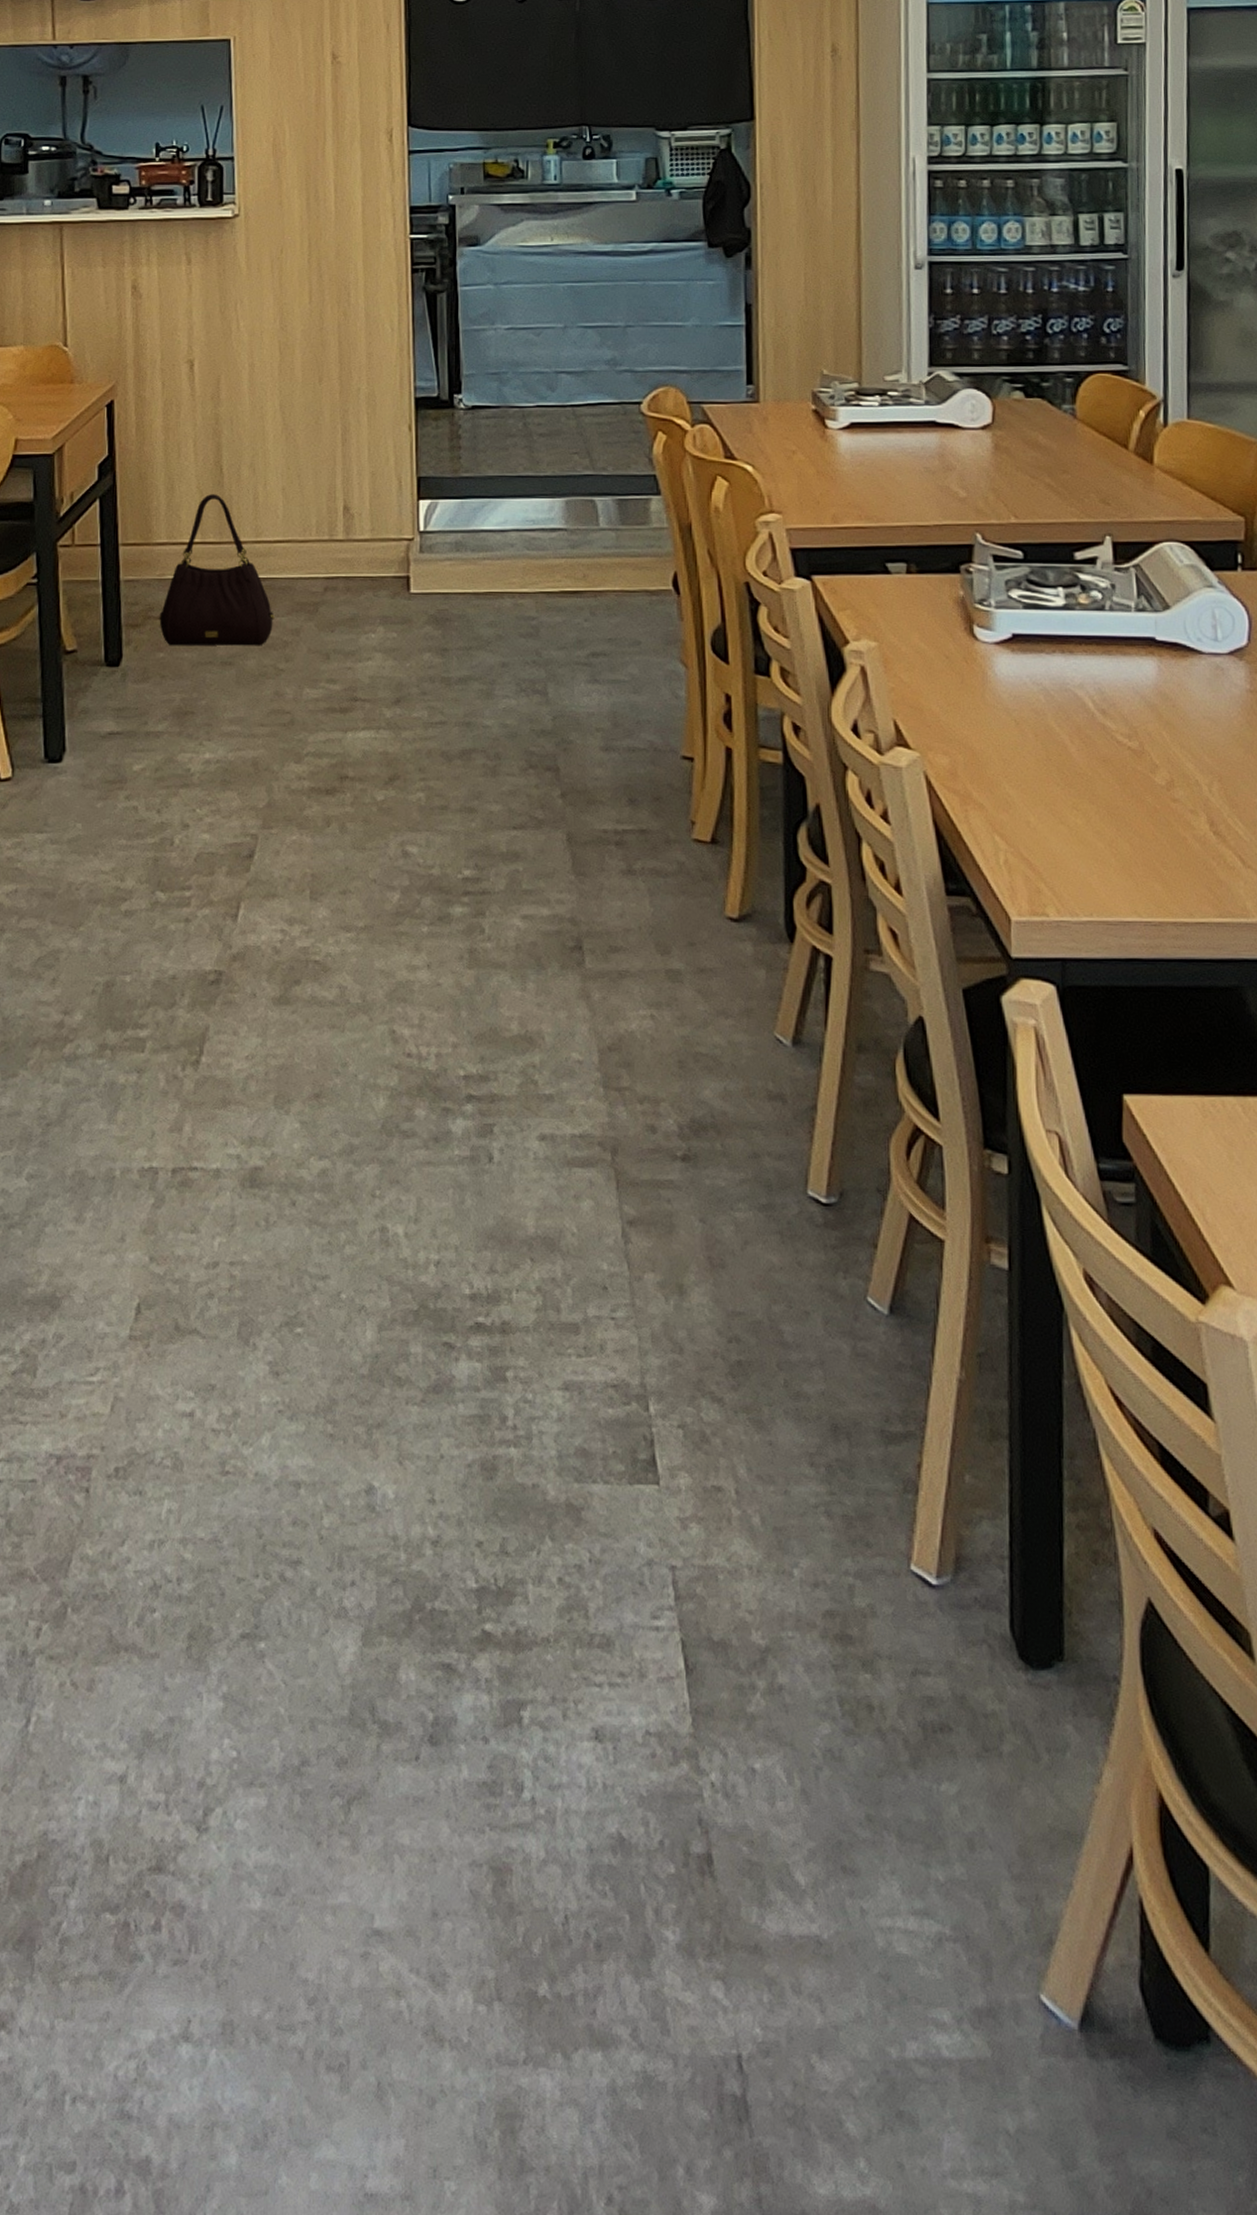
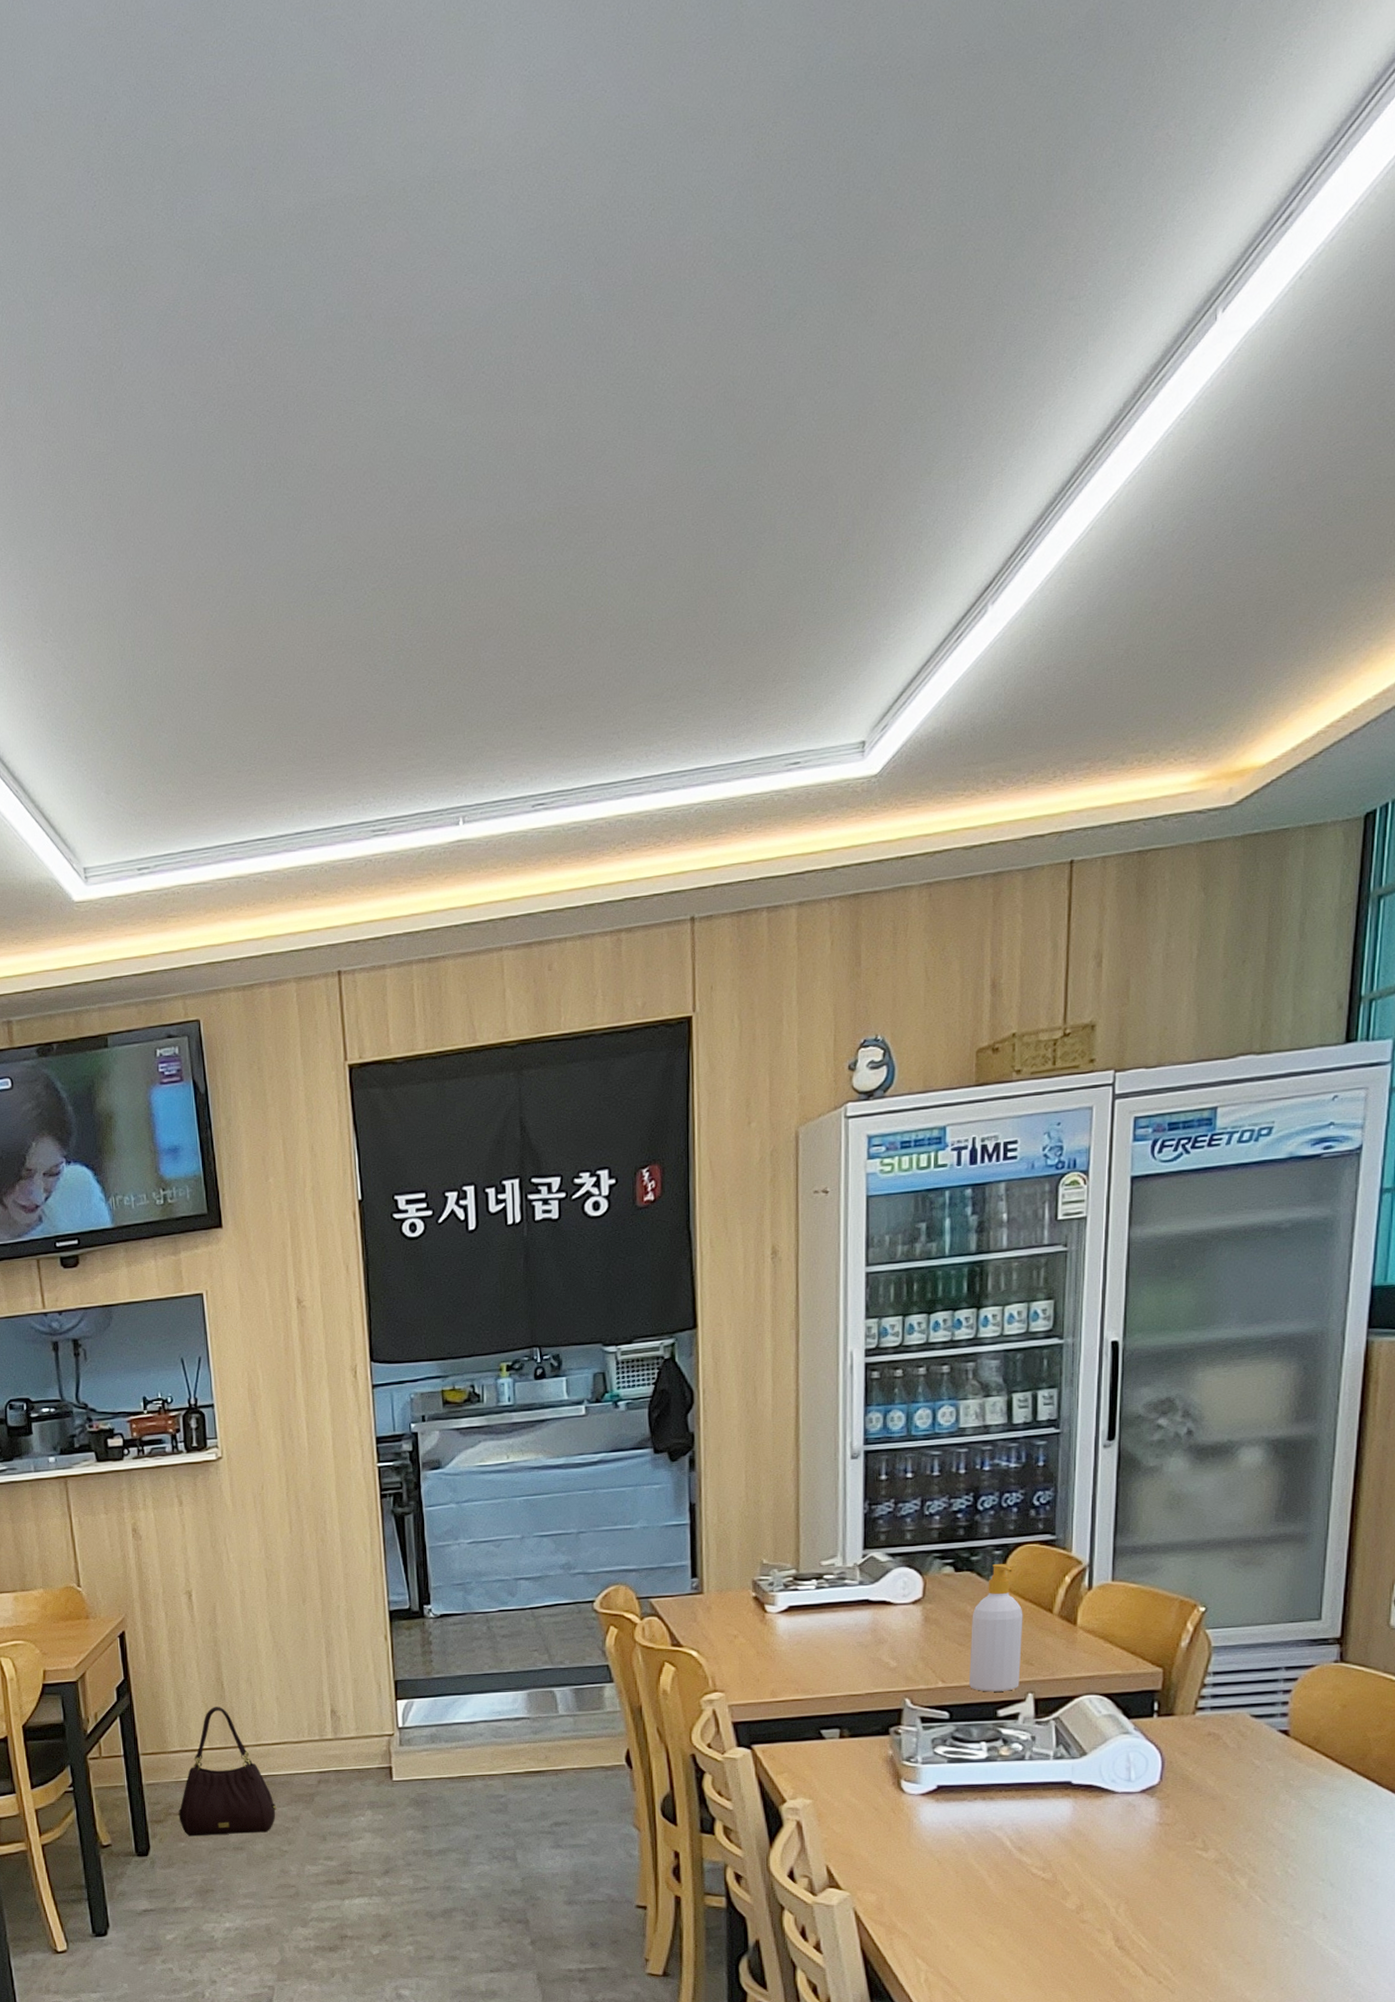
soap bottle: none [1042,392,1098,532] -> present [968,1564,1023,1692]

